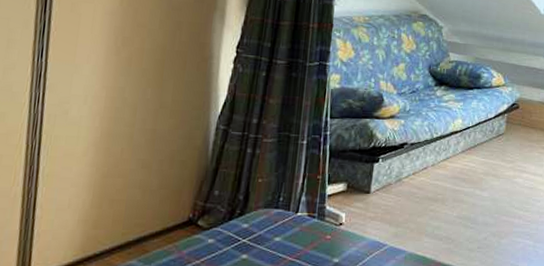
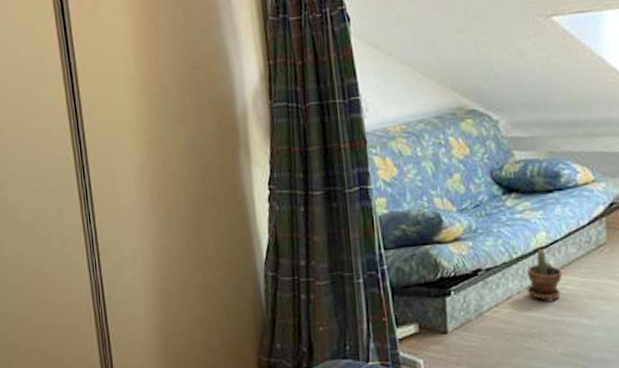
potted plant: none [439,132,469,174] -> present [526,249,563,301]

